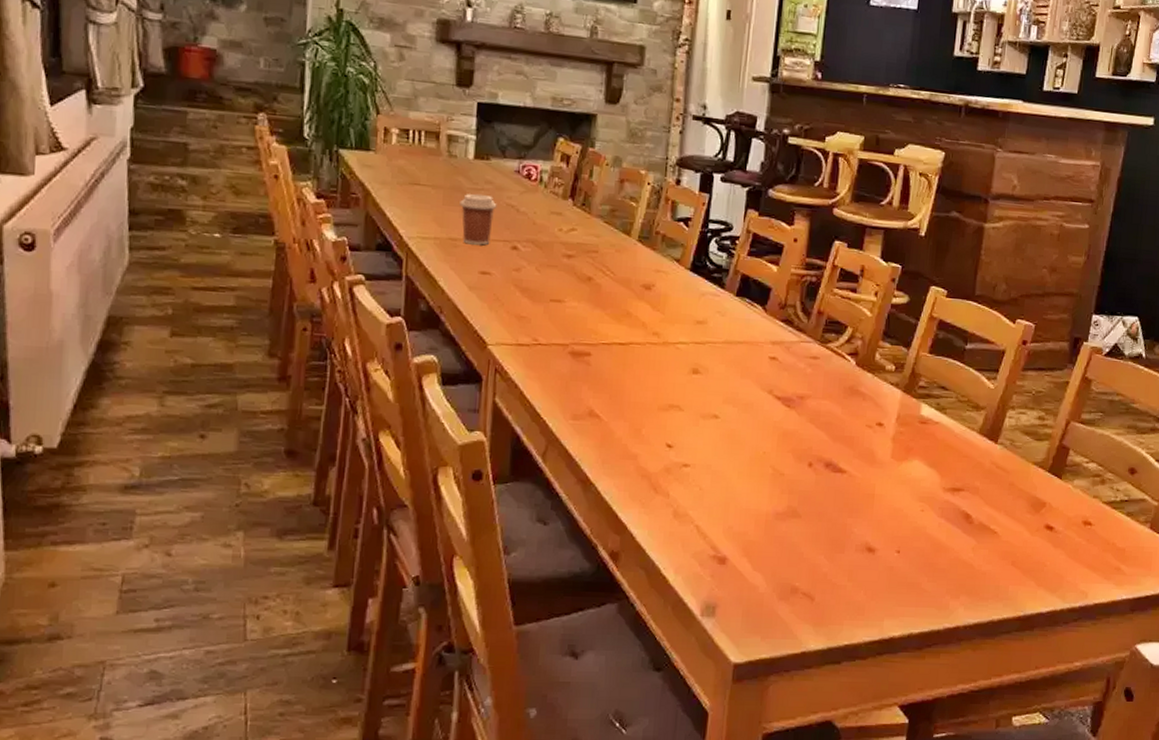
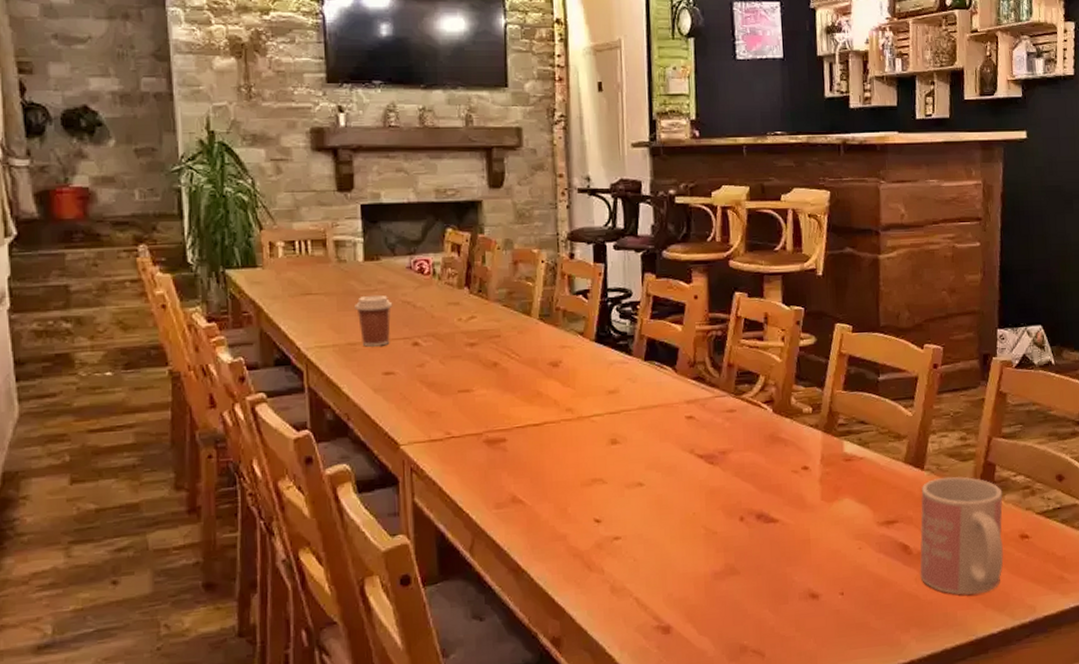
mug: none [978,453,1073,572] -> present [920,476,1004,595]

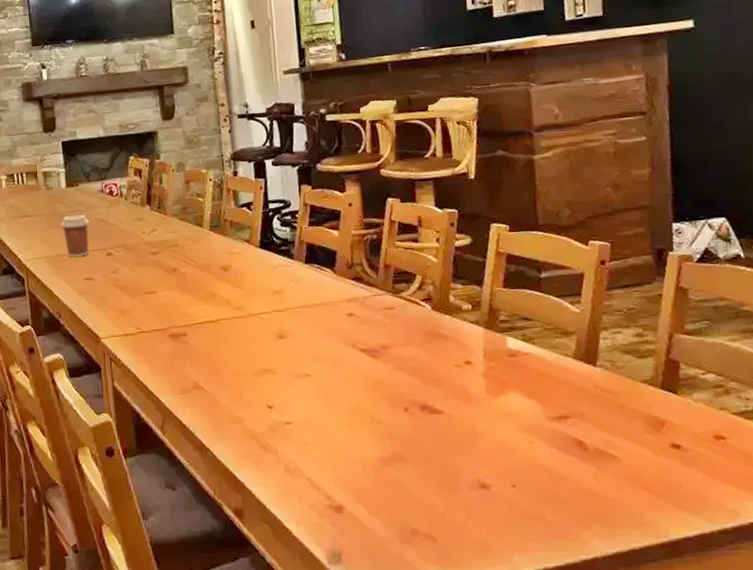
mug: present [920,476,1004,595] -> none [595,373,696,495]

